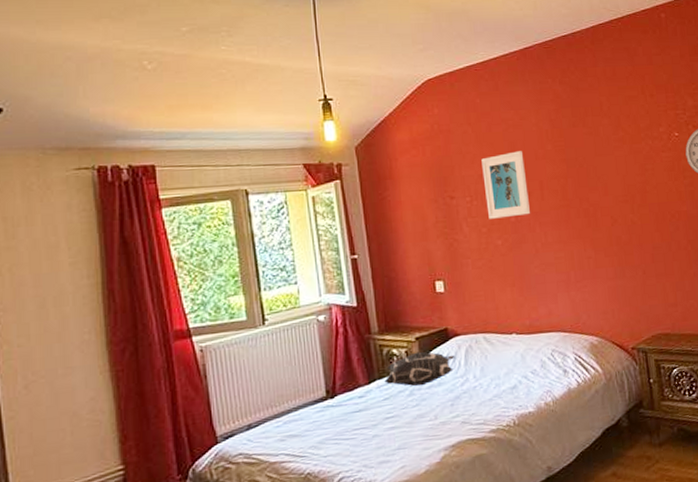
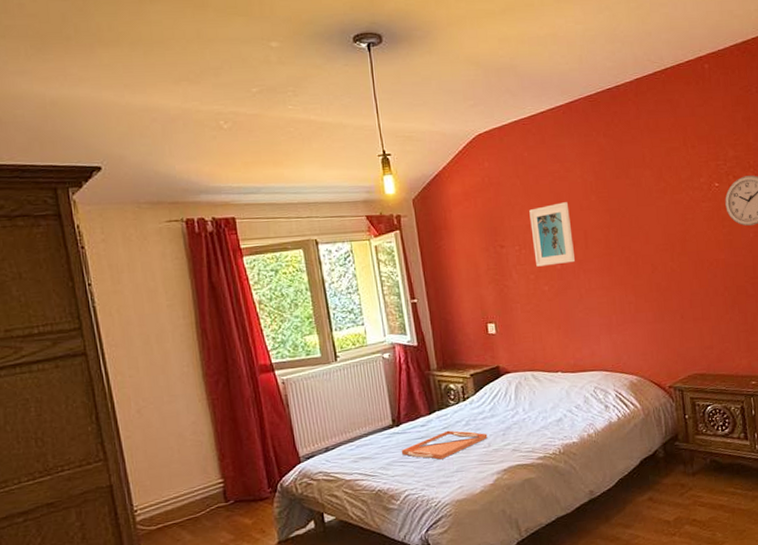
serving tray: none [335,401,434,436] -> present [401,430,488,460]
decorative pillow: present [384,351,455,386] -> none [443,386,506,417]

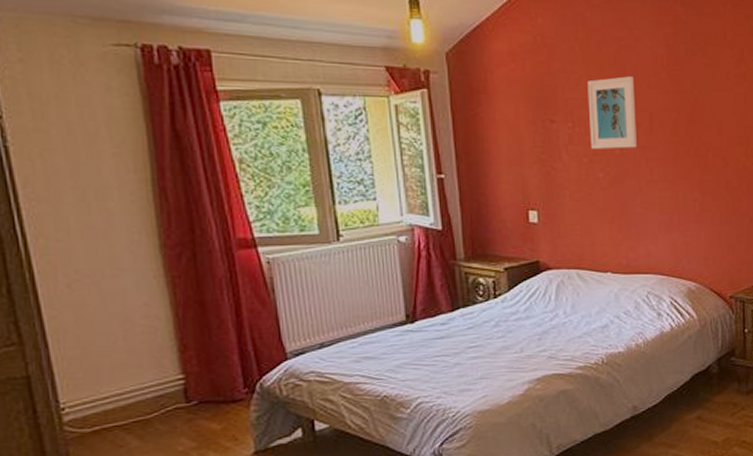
serving tray: present [401,430,488,460] -> none [414,331,520,364]

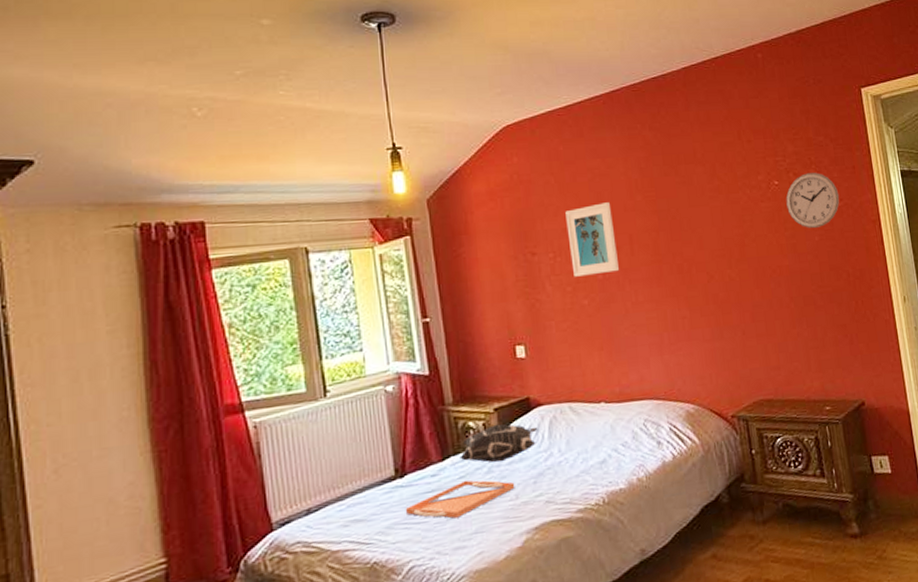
serving tray: none [414,331,520,364] -> present [405,480,515,519]
decorative pillow: none [469,282,546,318] -> present [460,423,538,463]

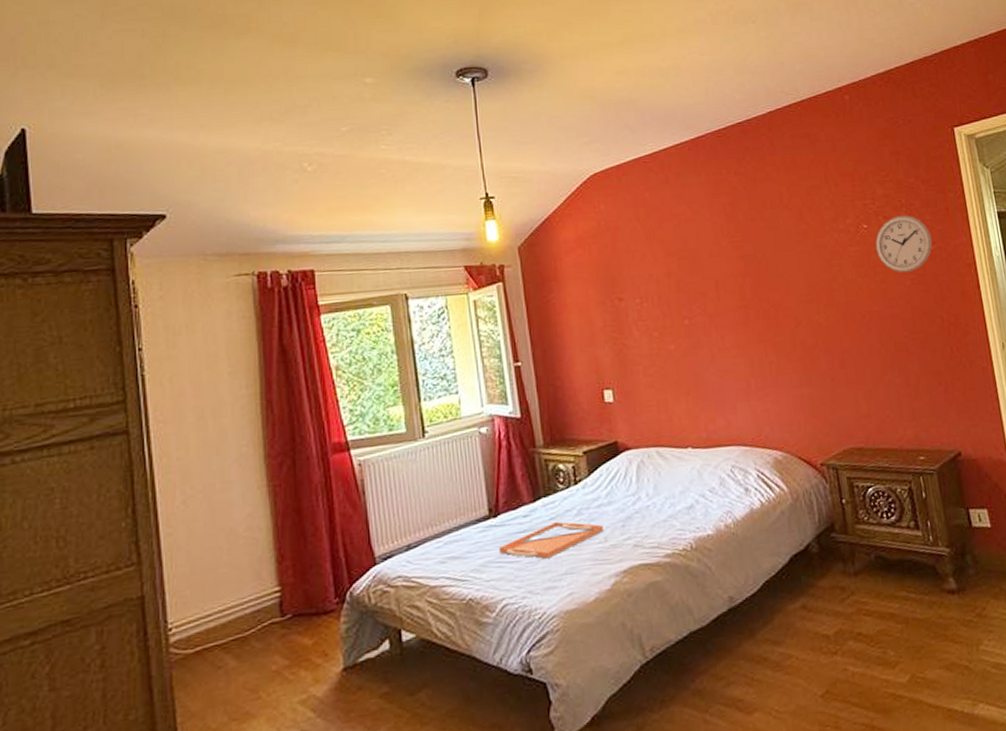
decorative pillow: present [460,423,538,463] -> none [550,466,626,505]
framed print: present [565,202,620,277] -> none [651,248,706,322]

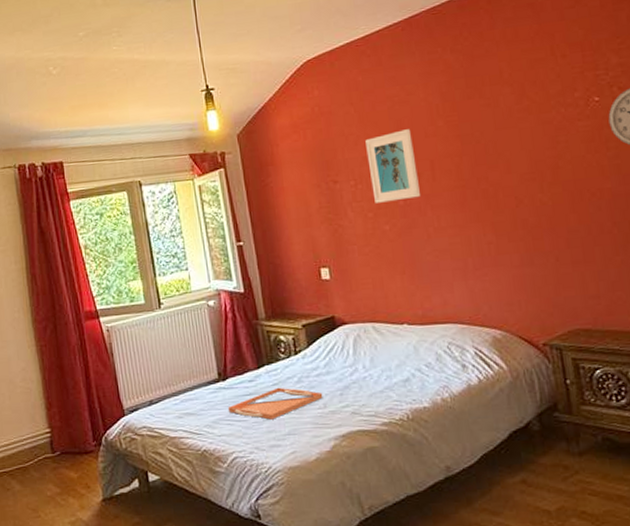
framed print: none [651,248,706,322] -> present [365,129,421,203]

